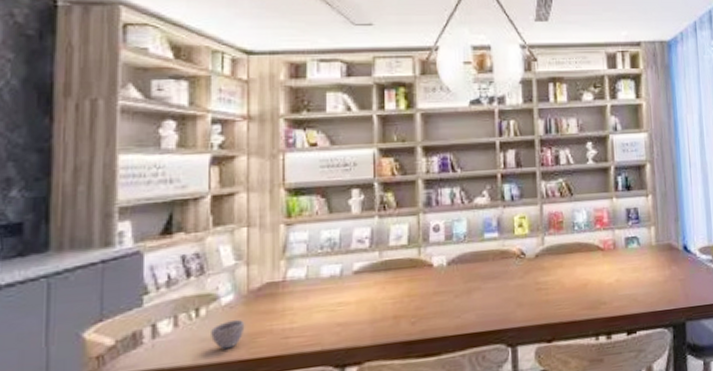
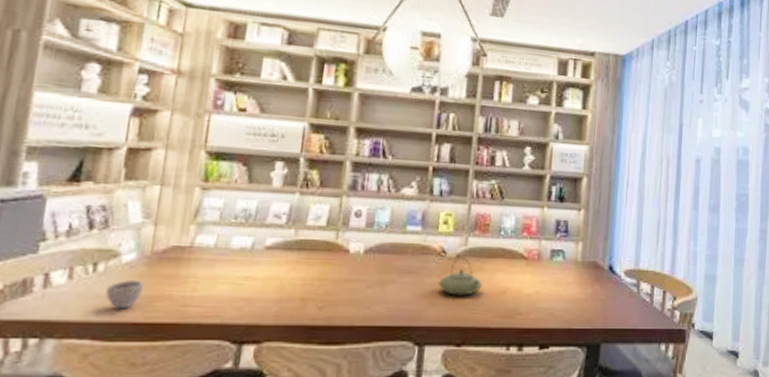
teapot: none [521,256,564,294] -> present [438,257,482,296]

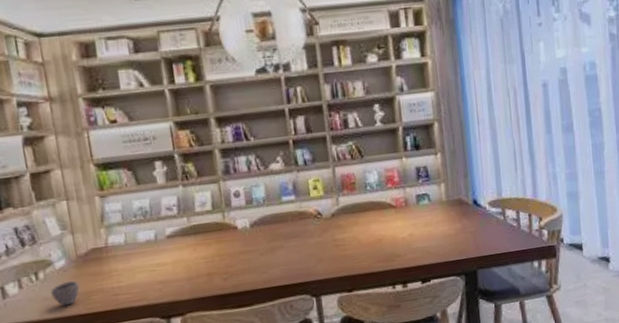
teapot: present [438,257,482,296] -> none [320,215,360,250]

